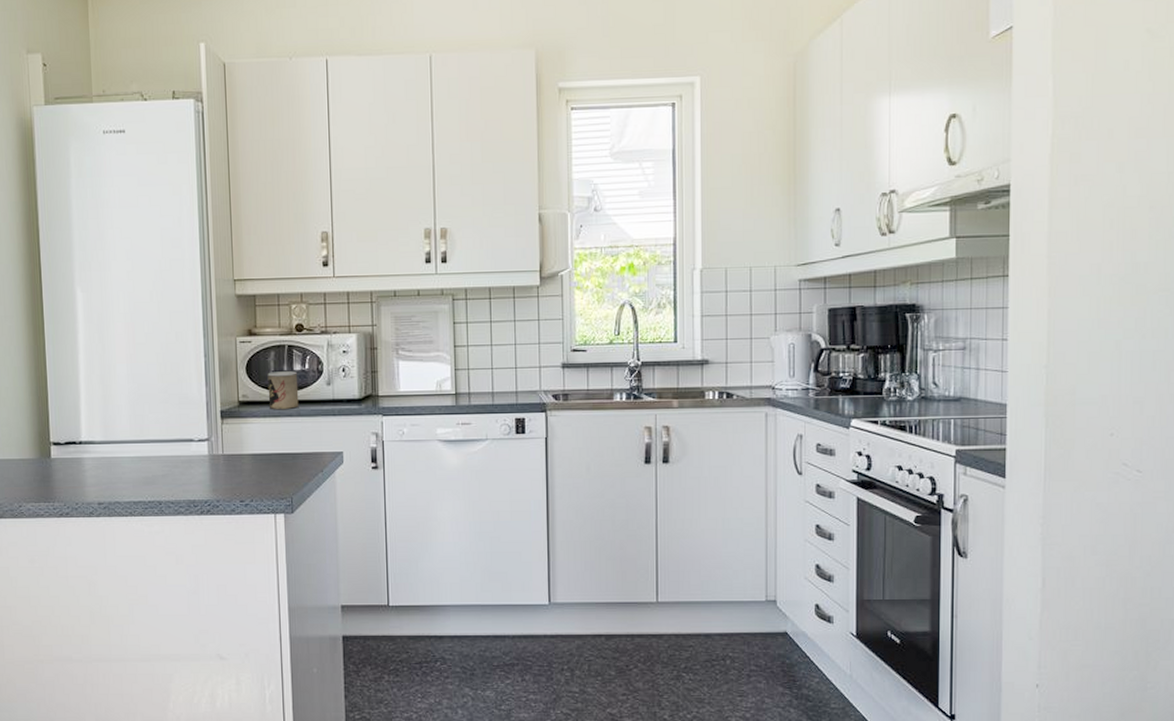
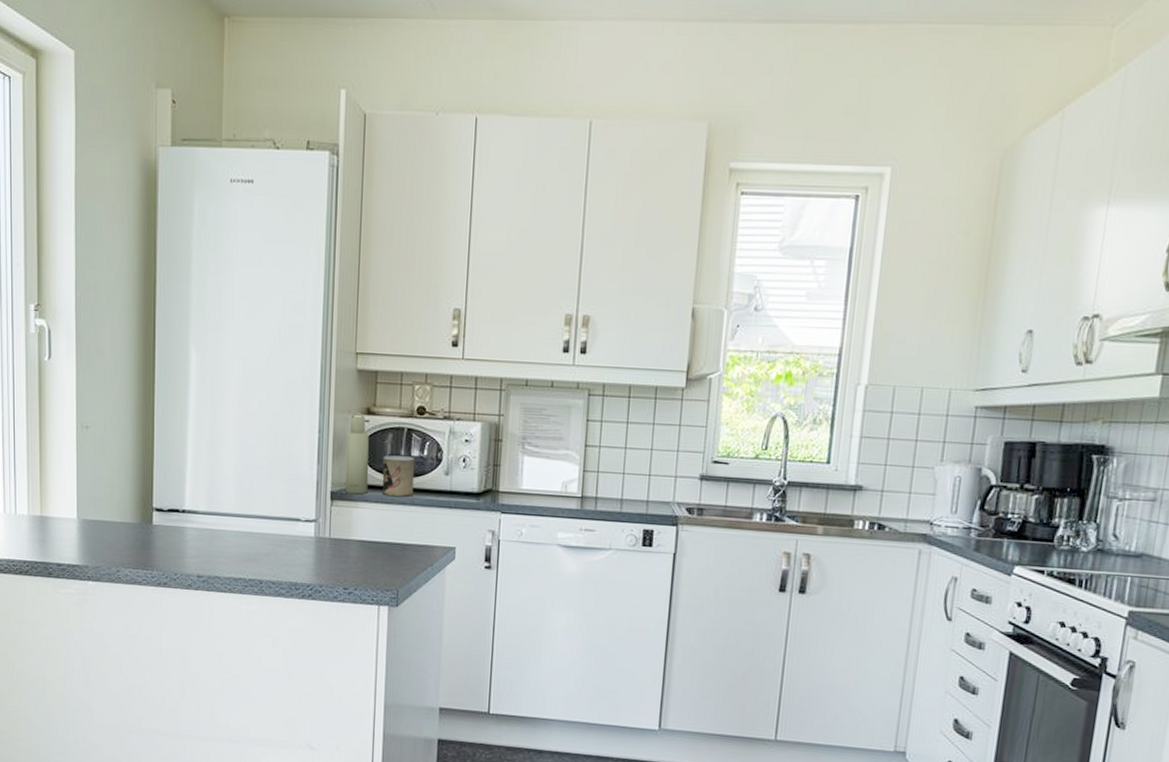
bottle: none [231,335,256,412] -> present [344,413,369,496]

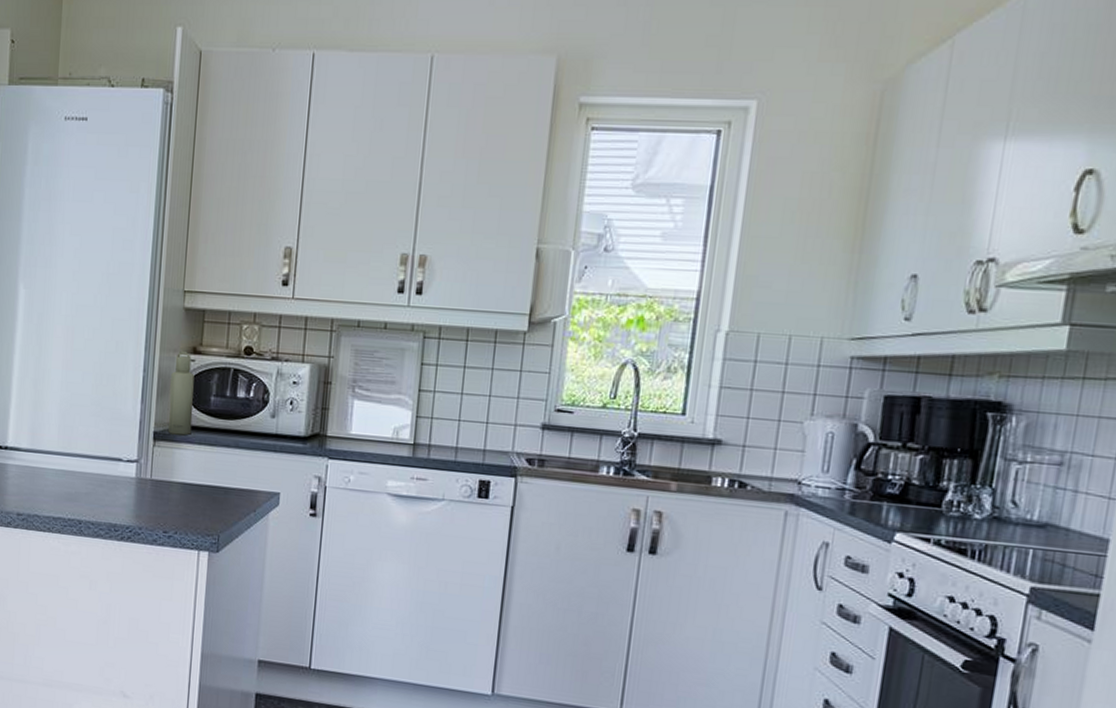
tin can: present [382,455,415,498] -> none [206,396,240,440]

